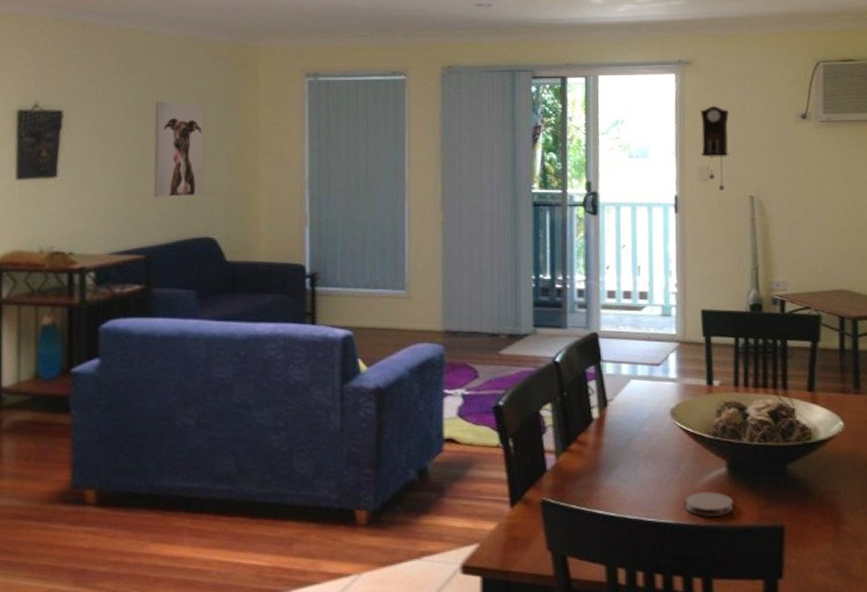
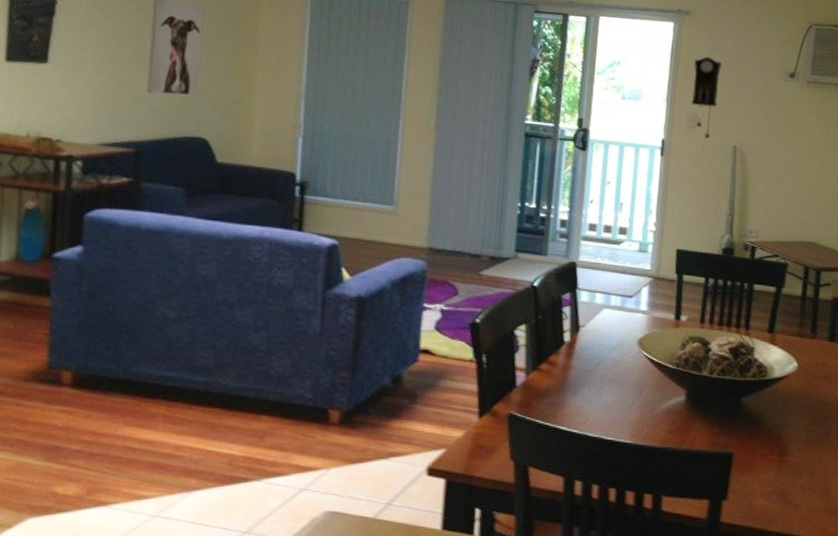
coaster: present [685,492,733,517] -> none [643,417,688,440]

